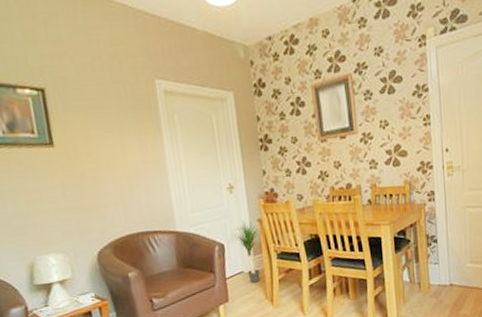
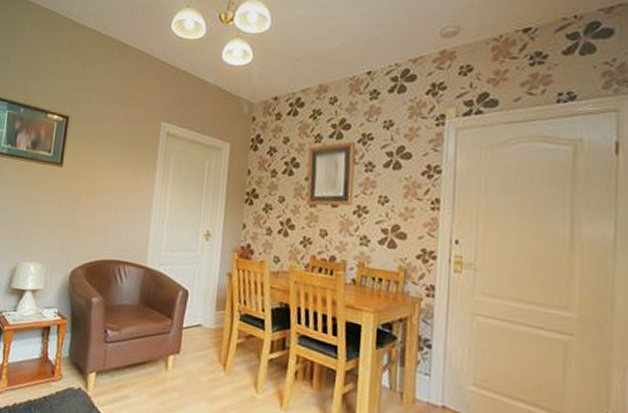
potted plant: present [228,220,263,283] -> none [193,271,231,341]

